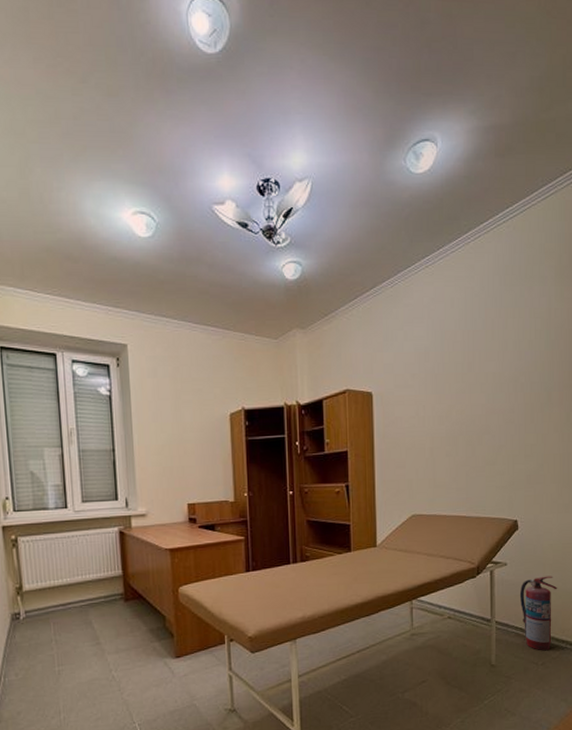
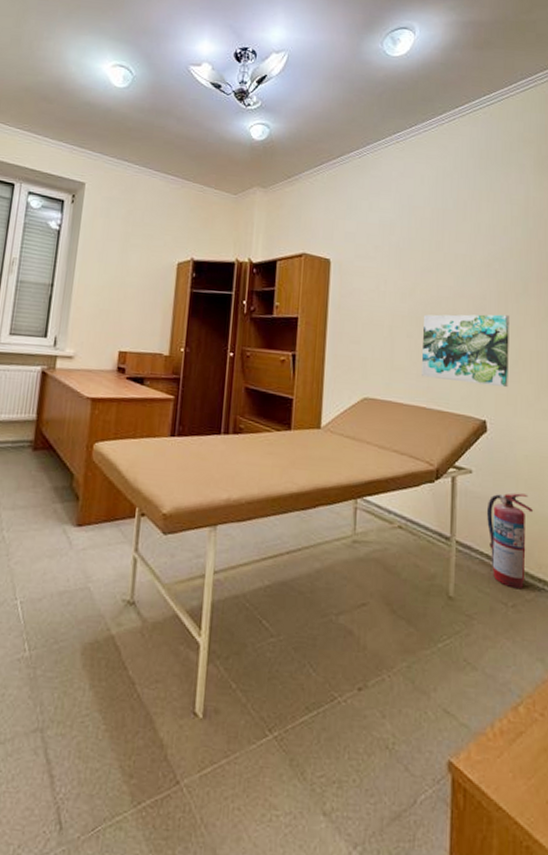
wall art: none [460,425,535,490] -> present [422,314,510,388]

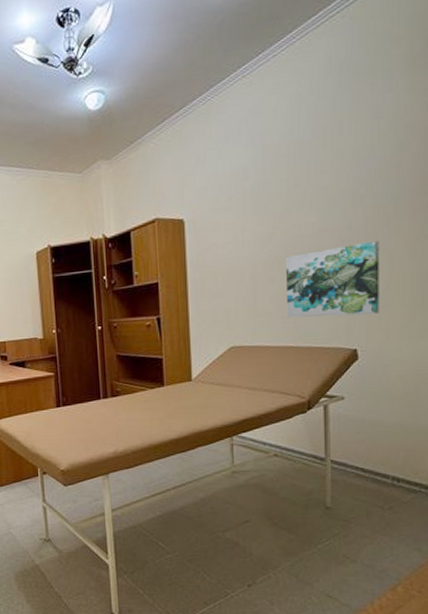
fire extinguisher: present [486,492,534,590] -> none [360,411,409,494]

